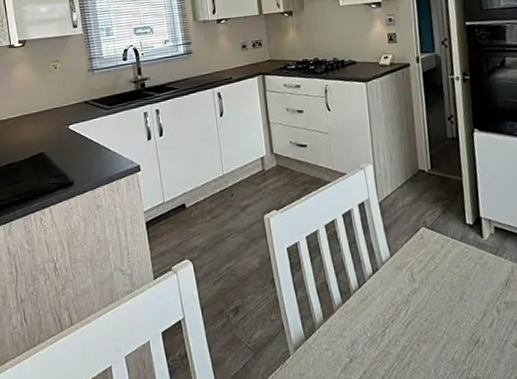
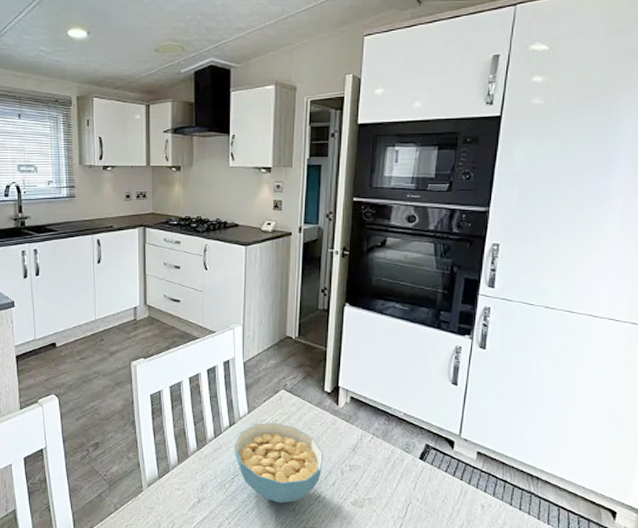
cereal bowl: none [380,263,477,354] -> present [234,422,324,503]

